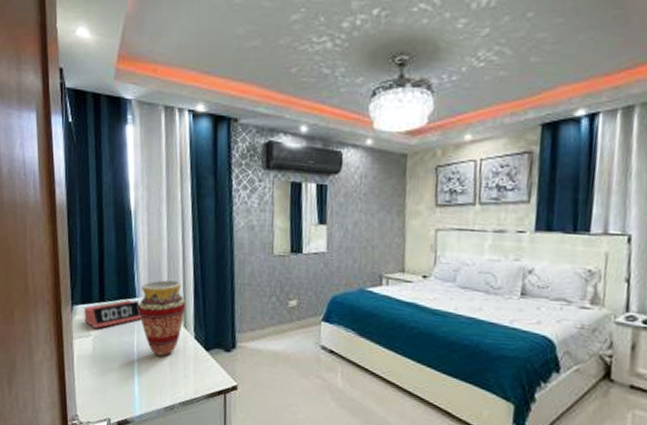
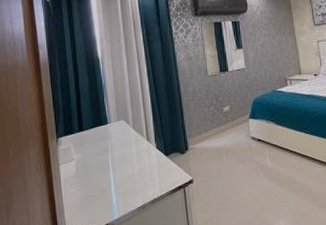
alarm clock: present [84,300,141,329] -> none [67,126,113,154]
vase: present [138,280,186,356] -> none [110,106,147,166]

